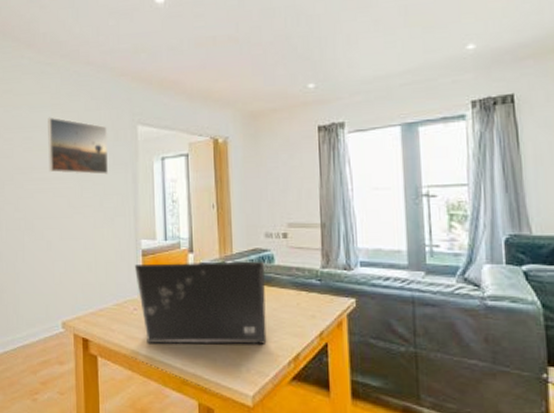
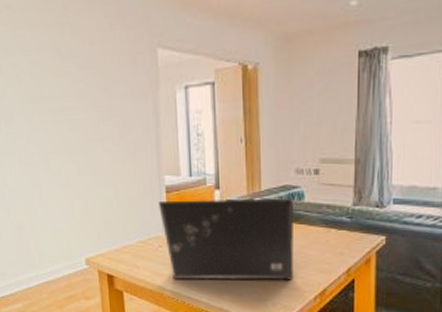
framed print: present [48,117,108,175] -> none [56,38,126,105]

